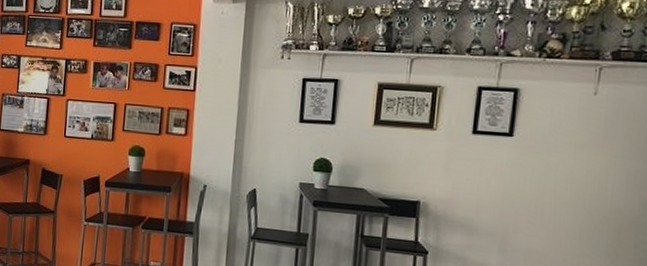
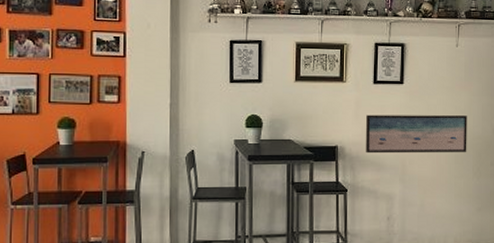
wall art: none [456,169,603,227] -> present [366,115,467,154]

